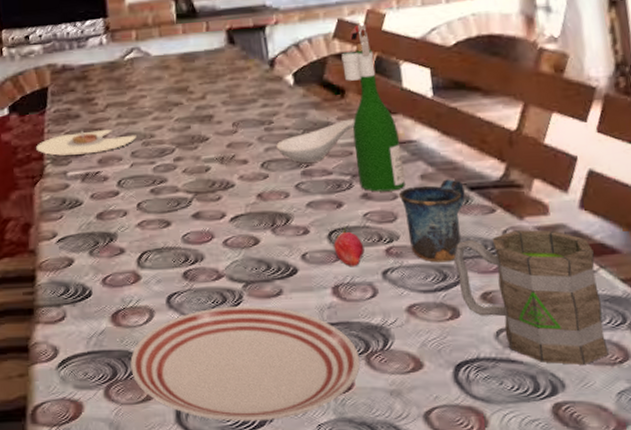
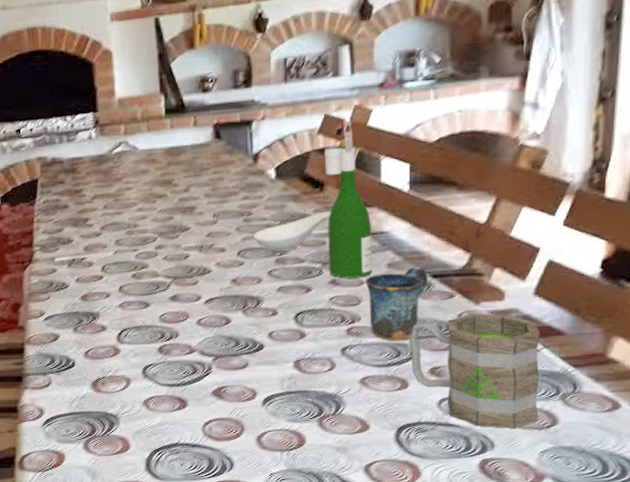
plate: present [36,130,137,156] -> none [26,219,121,243]
dinner plate: present [130,306,361,422] -> none [108,376,313,471]
fruit: present [334,227,365,267] -> none [299,309,327,344]

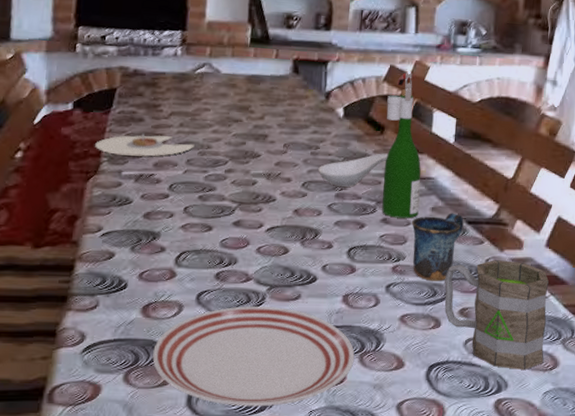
plate: none [26,219,121,243] -> present [95,133,195,157]
dinner plate: none [108,376,313,471] -> present [152,306,355,407]

